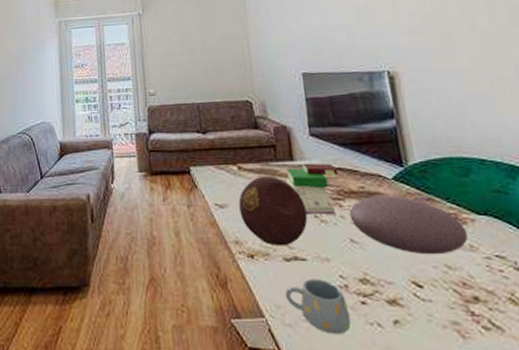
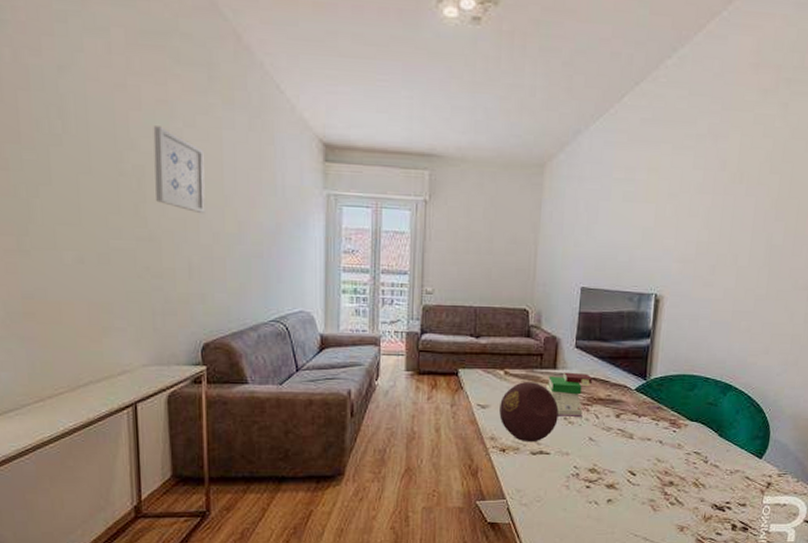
mug: present [284,279,351,335] -> none [526,469,576,511]
decorative bowl: present [349,196,469,255] -> none [593,404,680,451]

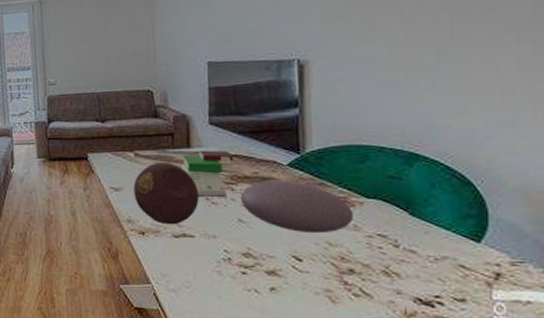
decorative bowl: none [593,404,680,451] -> present [240,181,354,234]

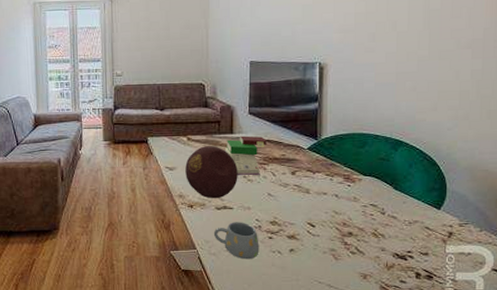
mug: none [171,253,230,299] -> present [213,222,259,260]
decorative bowl: present [240,181,354,234] -> none [270,162,355,205]

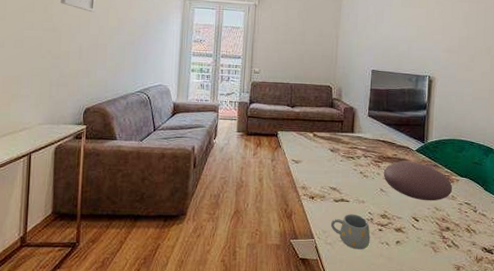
decorative ball: present [185,146,238,199] -> none [309,142,356,192]
book: present [224,136,266,175] -> none [345,135,382,171]
decorative bowl: none [270,162,355,205] -> present [383,161,453,201]

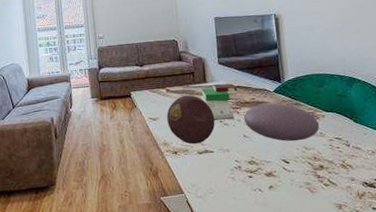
decorative ball: none [309,142,356,192] -> present [166,95,215,144]
mug: present [330,214,370,250] -> none [198,164,242,200]
book: none [345,135,382,171] -> present [200,83,237,120]

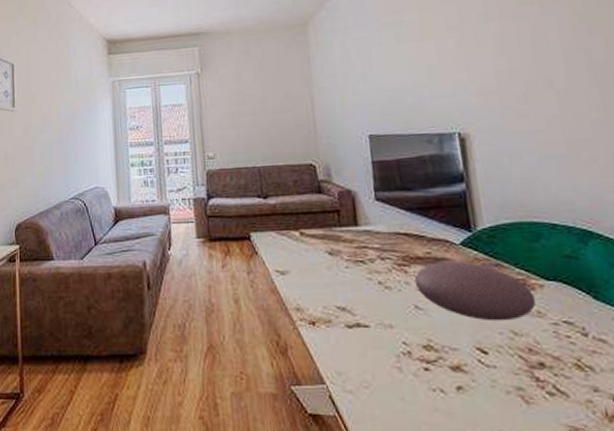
decorative ball: present [166,95,215,144] -> none [300,242,372,313]
book: present [200,83,237,120] -> none [348,228,404,281]

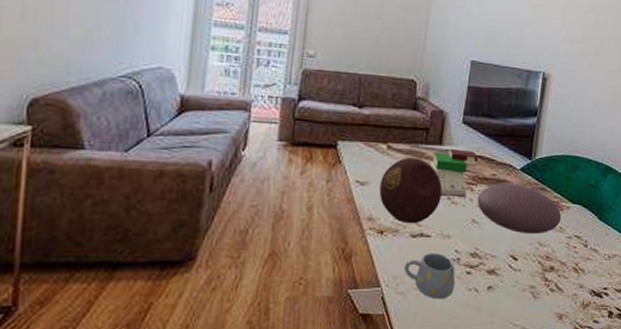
decorative ball: none [300,242,372,313] -> present [379,157,443,224]
mug: none [346,345,414,401] -> present [403,253,456,300]
book: none [348,228,404,281] -> present [429,148,478,197]

